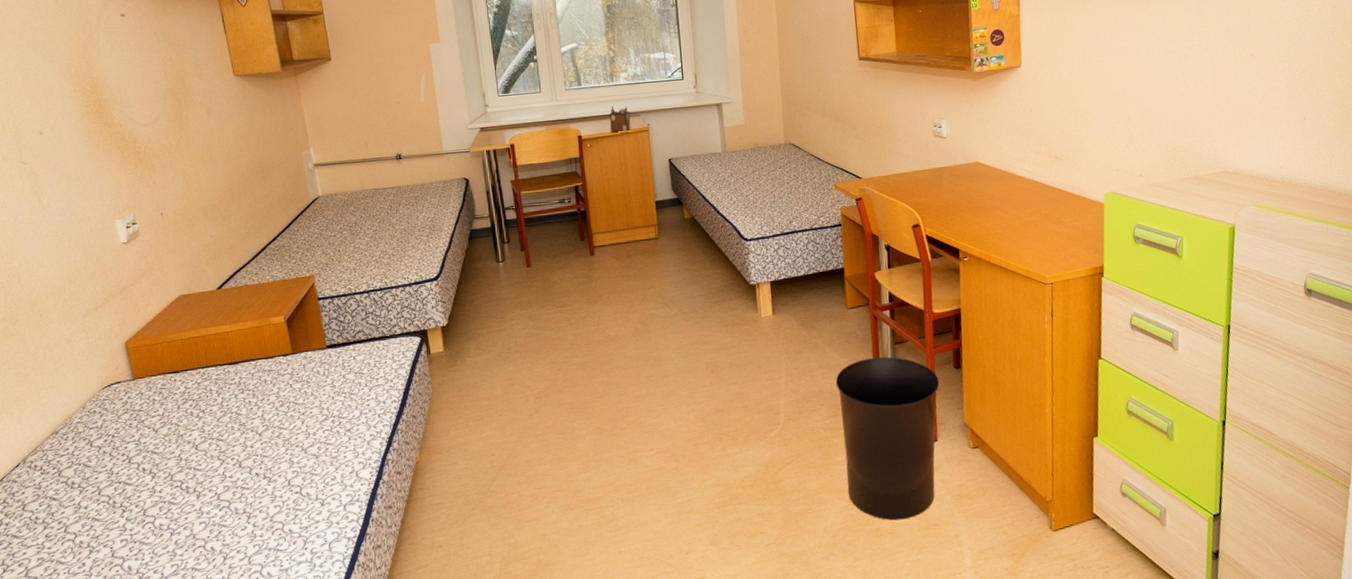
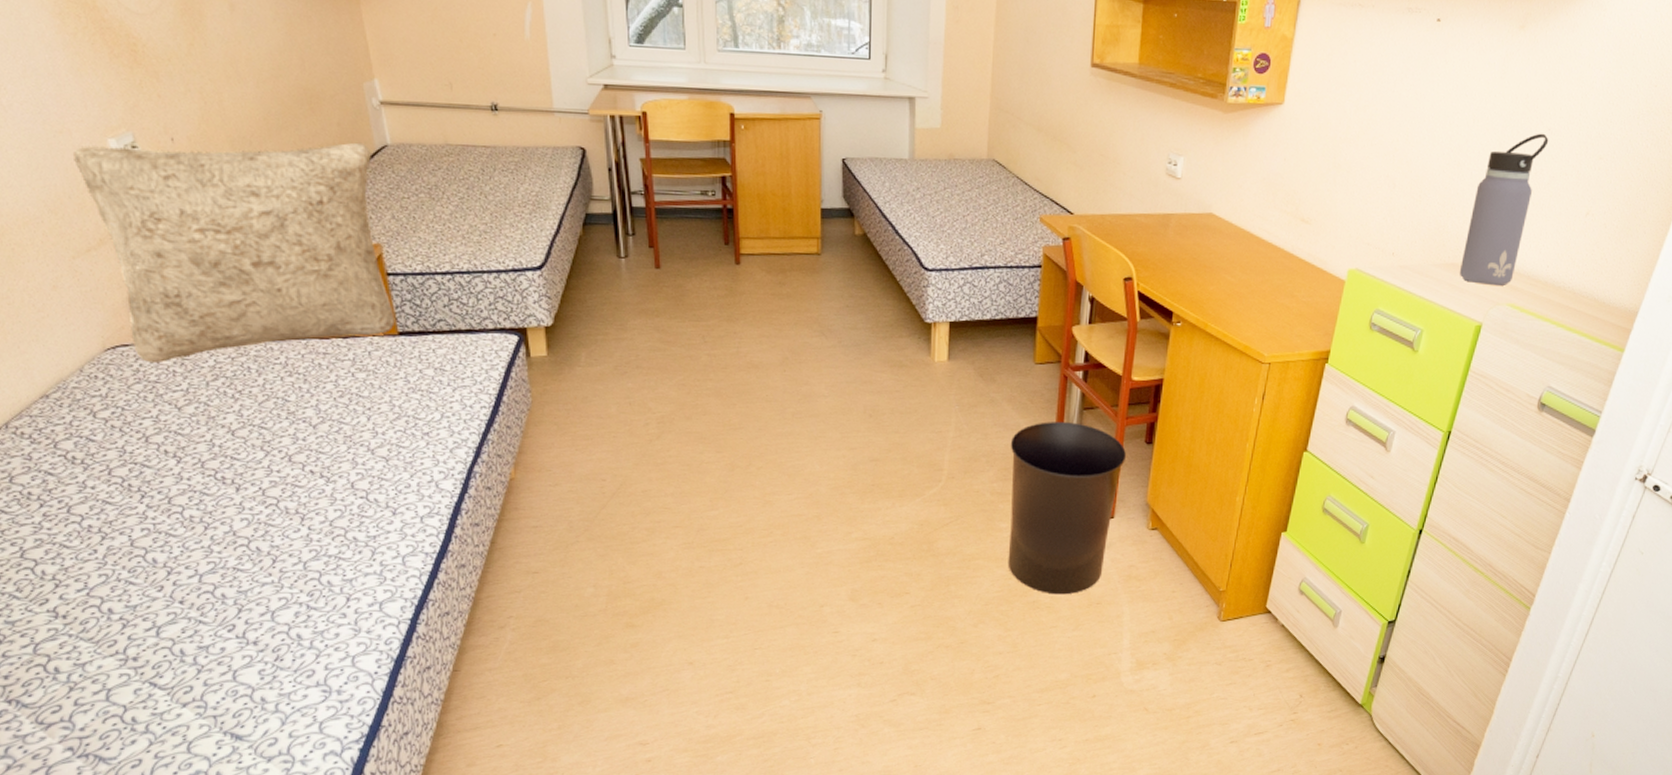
pillow: none [90,197,325,395] -> present [73,142,396,364]
desk organizer: present [610,106,631,133] -> none [773,80,799,117]
water bottle: none [1201,58,1255,191] -> present [1459,133,1549,286]

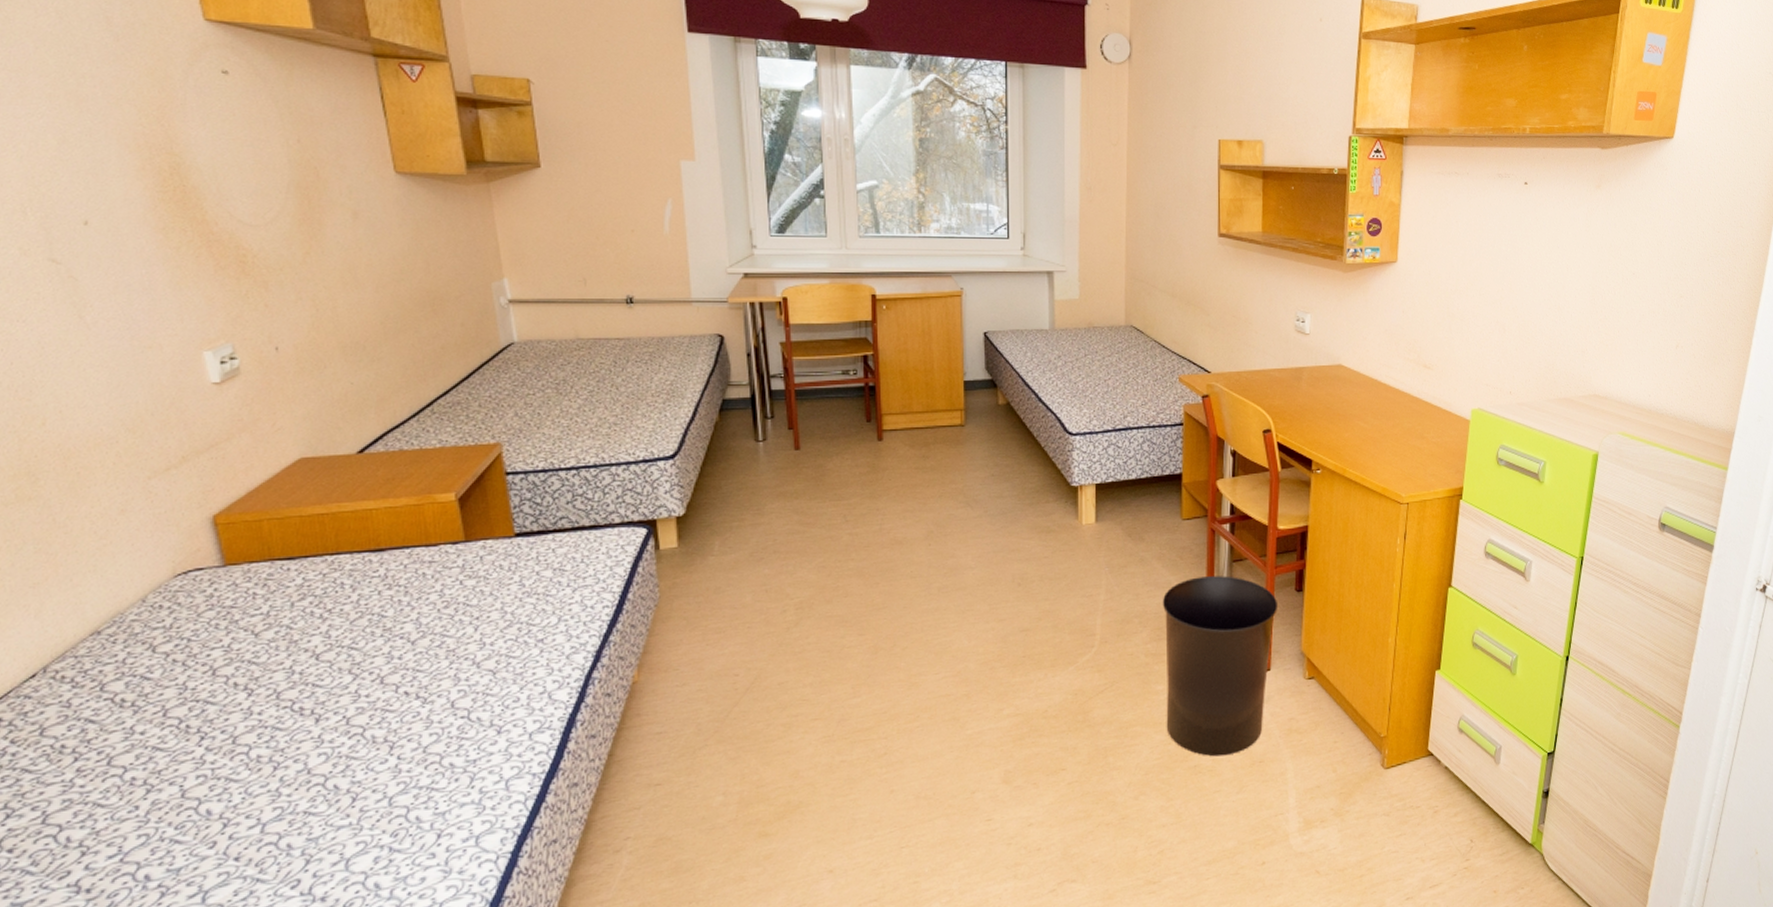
pillow: present [73,142,396,364] -> none [162,341,513,587]
water bottle: present [1459,133,1549,286] -> none [1571,277,1635,416]

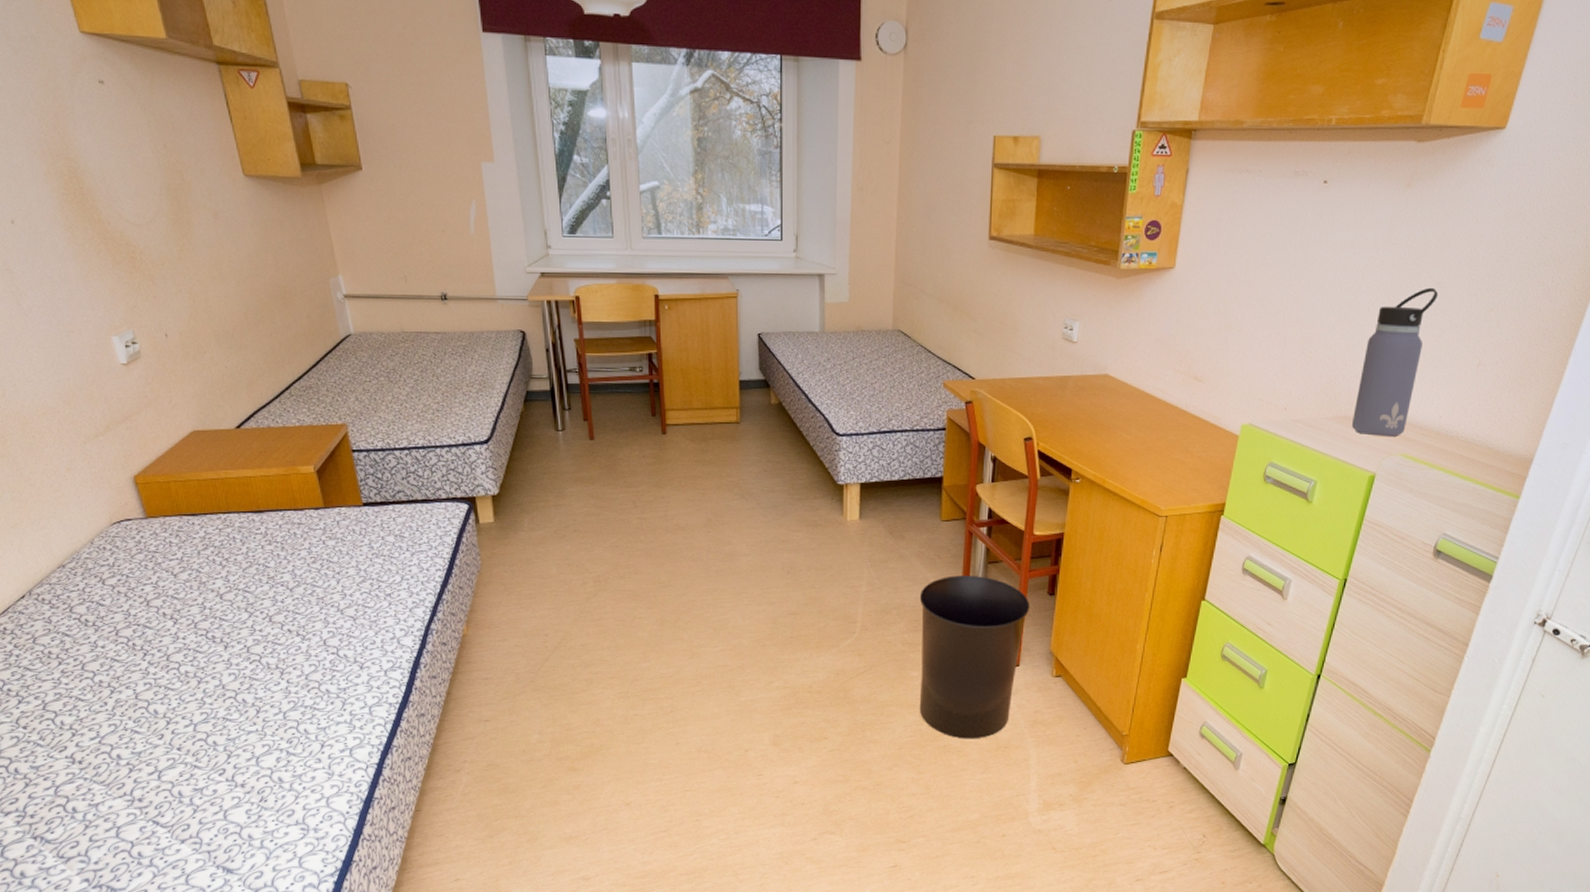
water bottle: none [1571,277,1635,416] -> present [1351,287,1439,436]

